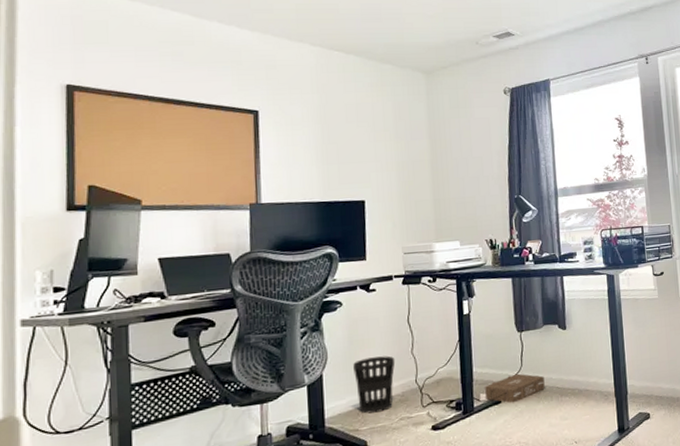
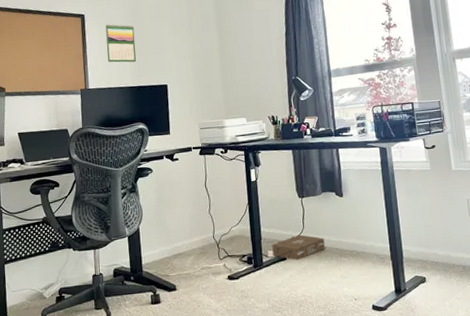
calendar: none [286,124,326,173] -> present [105,24,136,63]
wastebasket: present [353,355,396,414] -> none [163,214,196,262]

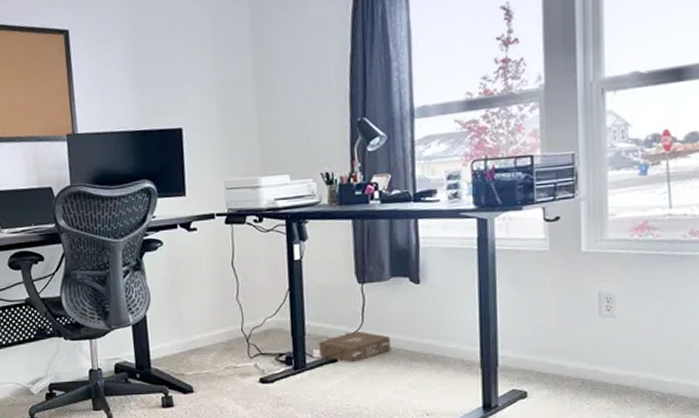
calendar: present [105,24,136,63] -> none [97,43,140,98]

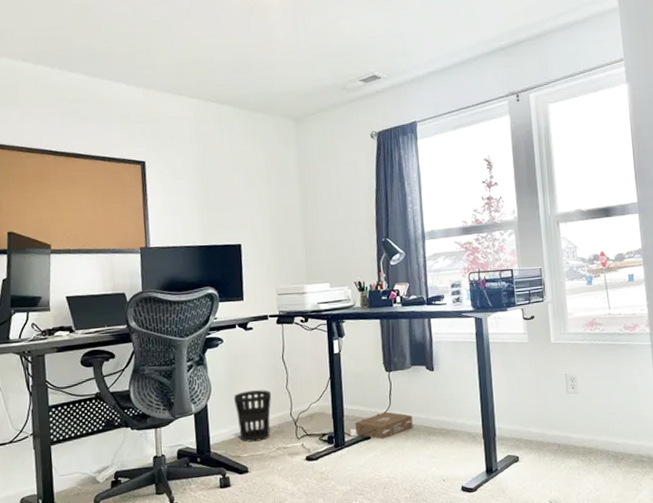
wastebasket: none [176,300,220,359] -> present [234,390,272,442]

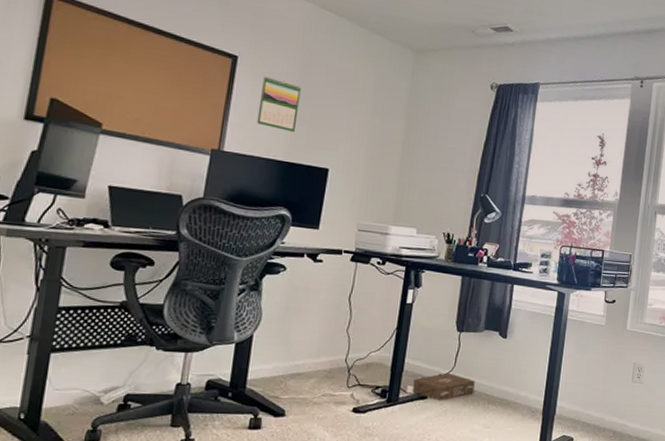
calendar: none [170,173,206,218] -> present [256,76,302,132]
wastebasket: present [234,390,272,442] -> none [283,327,329,384]

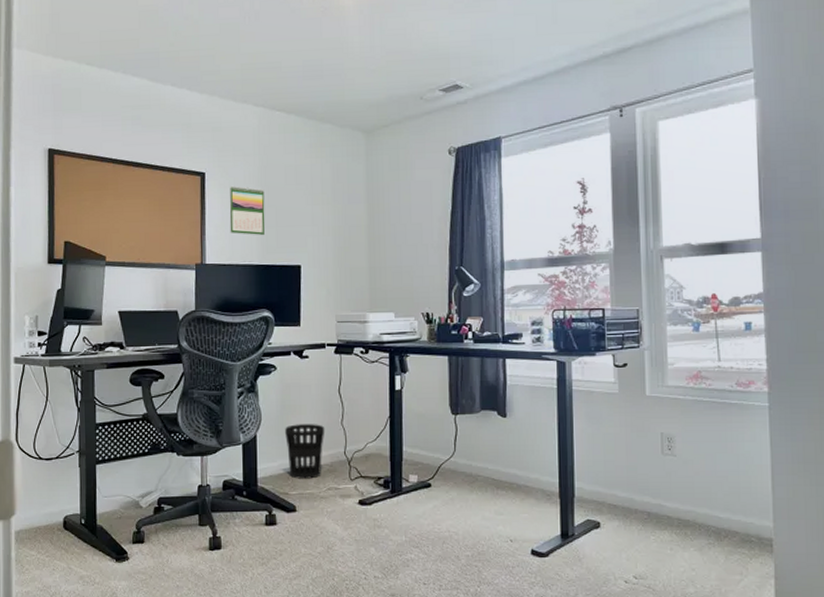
wastebasket: none [283,327,329,384] -> present [285,424,325,479]
ammunition box: present [412,372,475,401] -> none [415,458,479,489]

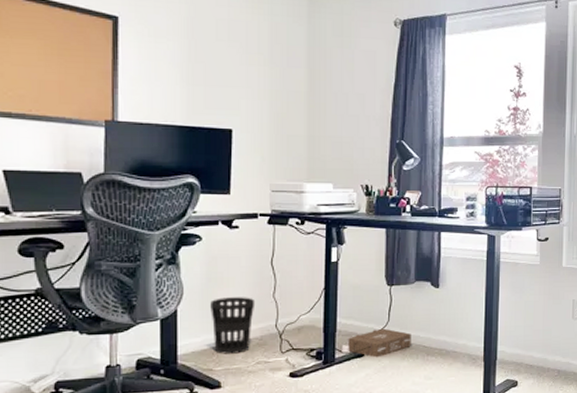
calendar: present [229,186,265,235] -> none [148,36,192,93]
ammunition box: none [415,458,479,489] -> present [348,328,411,358]

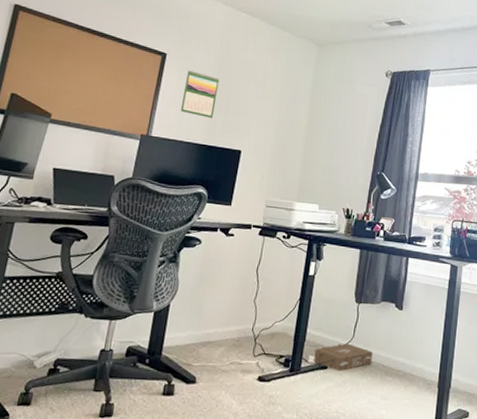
calendar: none [148,36,192,93] -> present [180,70,220,118]
wastebasket: present [210,297,256,354] -> none [196,297,238,352]

